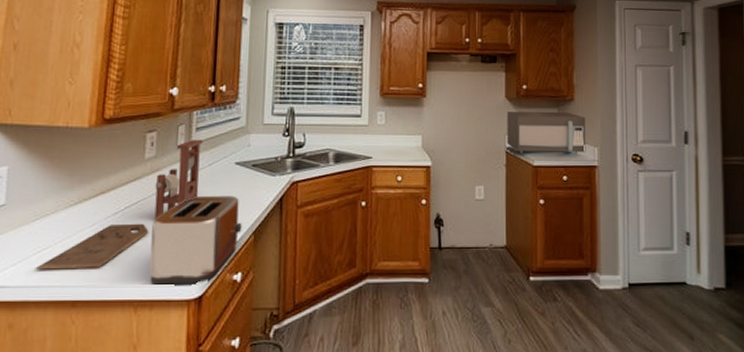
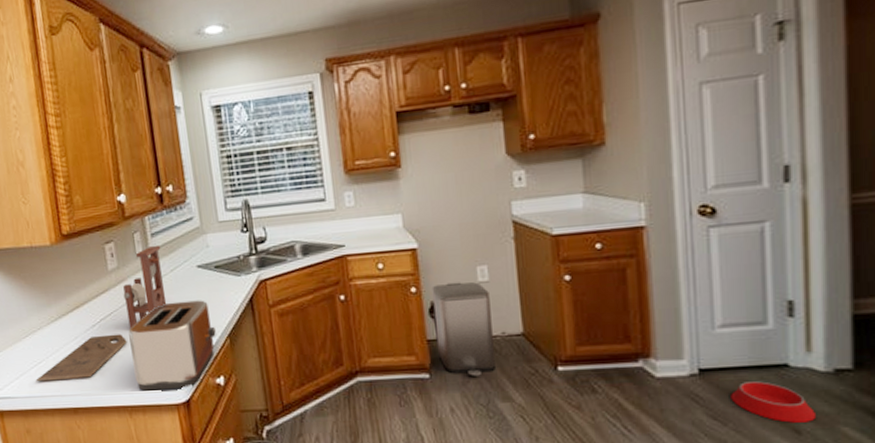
pedal bin: none [437,198,483,282] -> present [432,282,495,376]
microwave: present [507,110,586,155] -> none [510,161,627,223]
pet bowl: none [649,295,703,331] -> present [731,381,815,423]

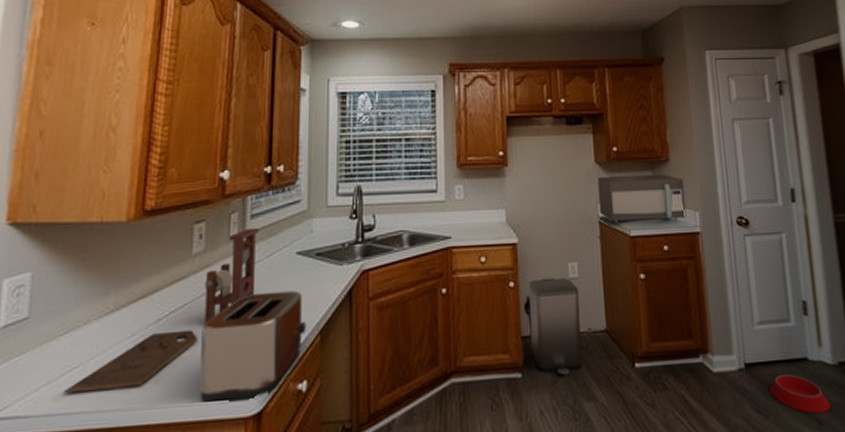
microwave: none [510,161,627,223] -> present [598,174,687,224]

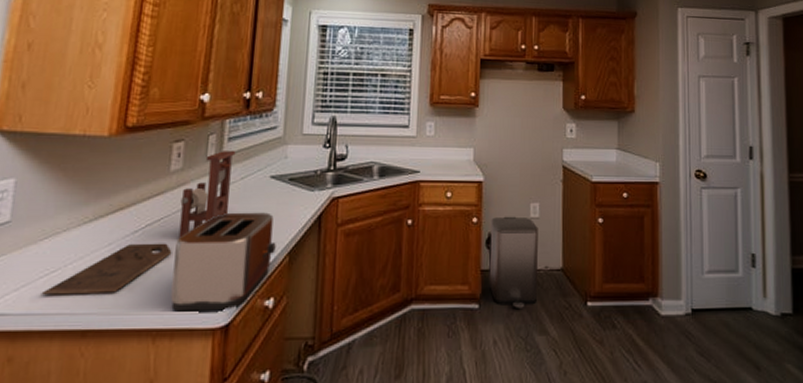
microwave: present [598,174,687,224] -> none [564,122,647,170]
pet bowl: present [769,374,830,414] -> none [713,322,769,360]

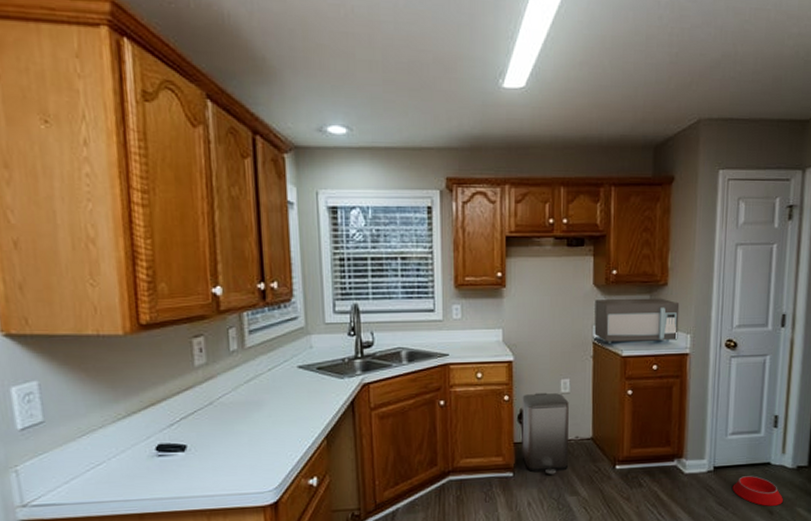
cutting board: present [41,243,172,295] -> none [91,434,211,486]
toaster: present [170,212,276,312] -> none [214,401,313,494]
paper towel holder: present [178,151,236,238] -> none [210,344,261,429]
microwave: none [564,122,647,170] -> present [594,298,680,345]
pet bowl: none [713,322,769,360] -> present [732,475,783,506]

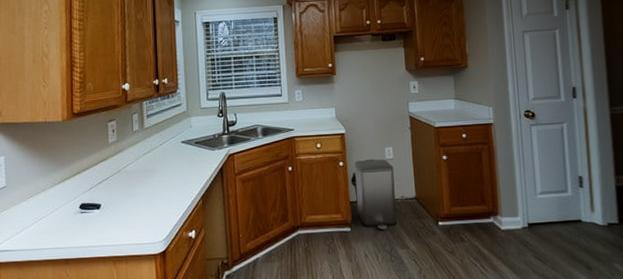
microwave: present [594,298,680,345] -> none [408,78,482,118]
pet bowl: present [732,475,783,506] -> none [548,232,599,262]

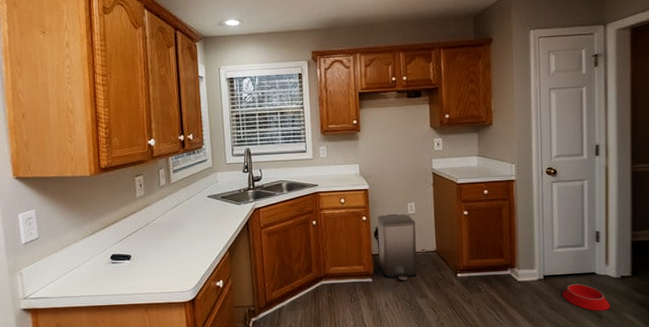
pet bowl: none [548,232,599,262] -> present [562,284,610,311]

